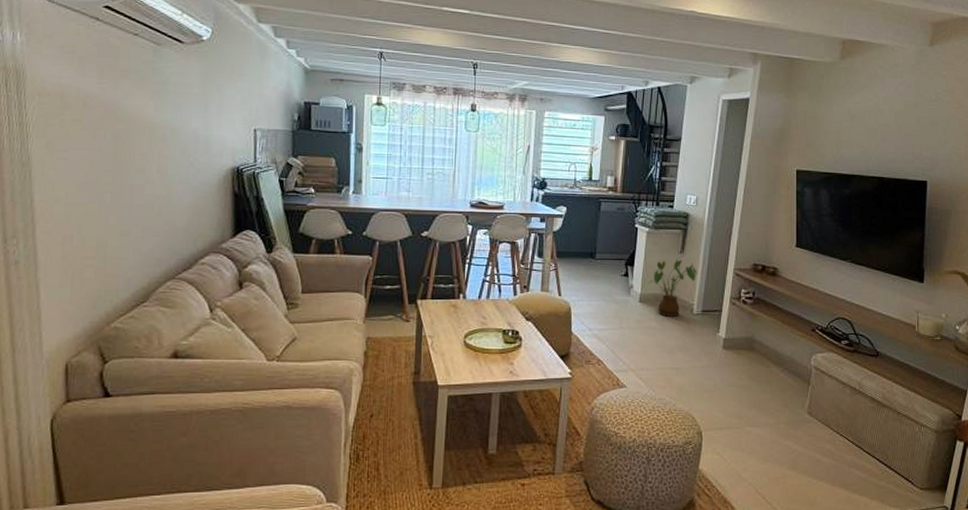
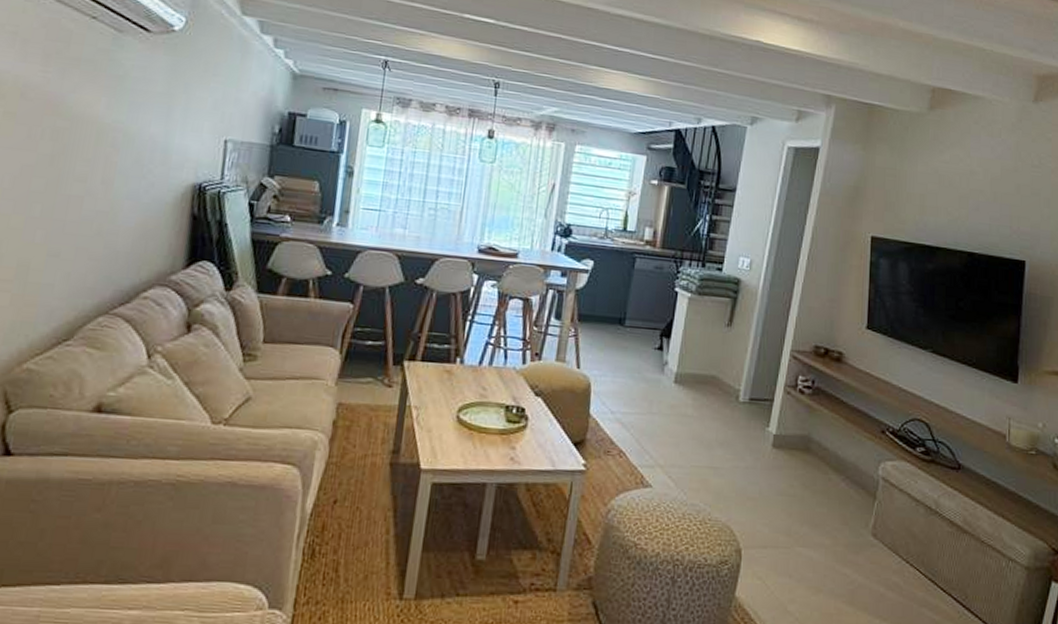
house plant: present [648,259,697,317] -> none [686,333,746,404]

